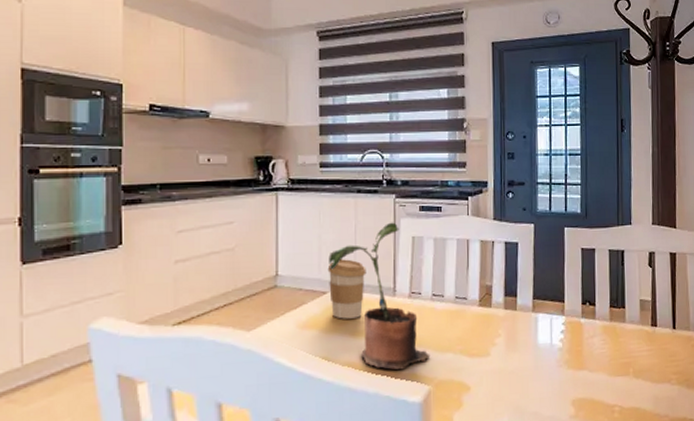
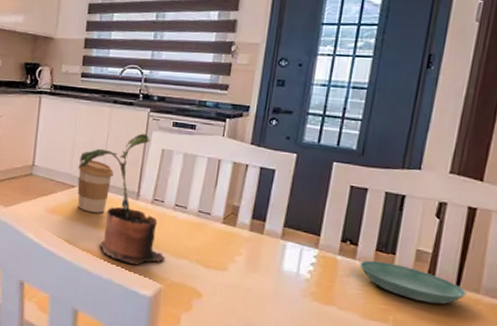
saucer: none [600,316,681,349] -> present [360,260,467,305]

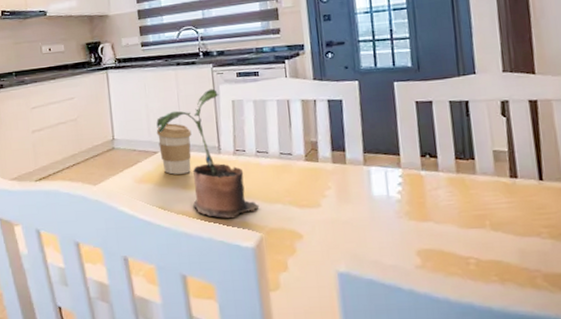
saucer: present [360,260,467,305] -> none [444,168,551,201]

